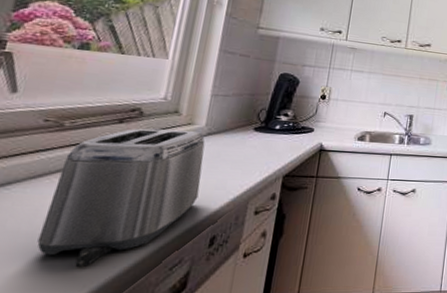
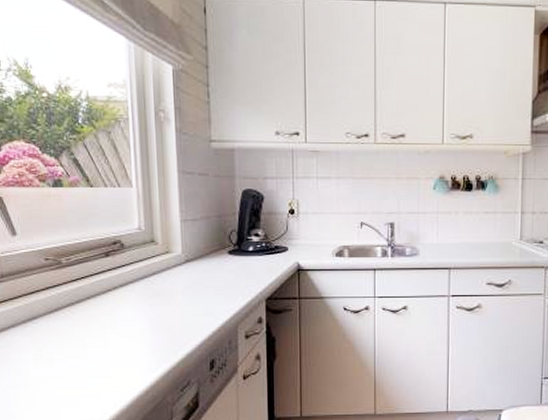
toaster: present [37,128,205,267] -> none [69,260,191,388]

